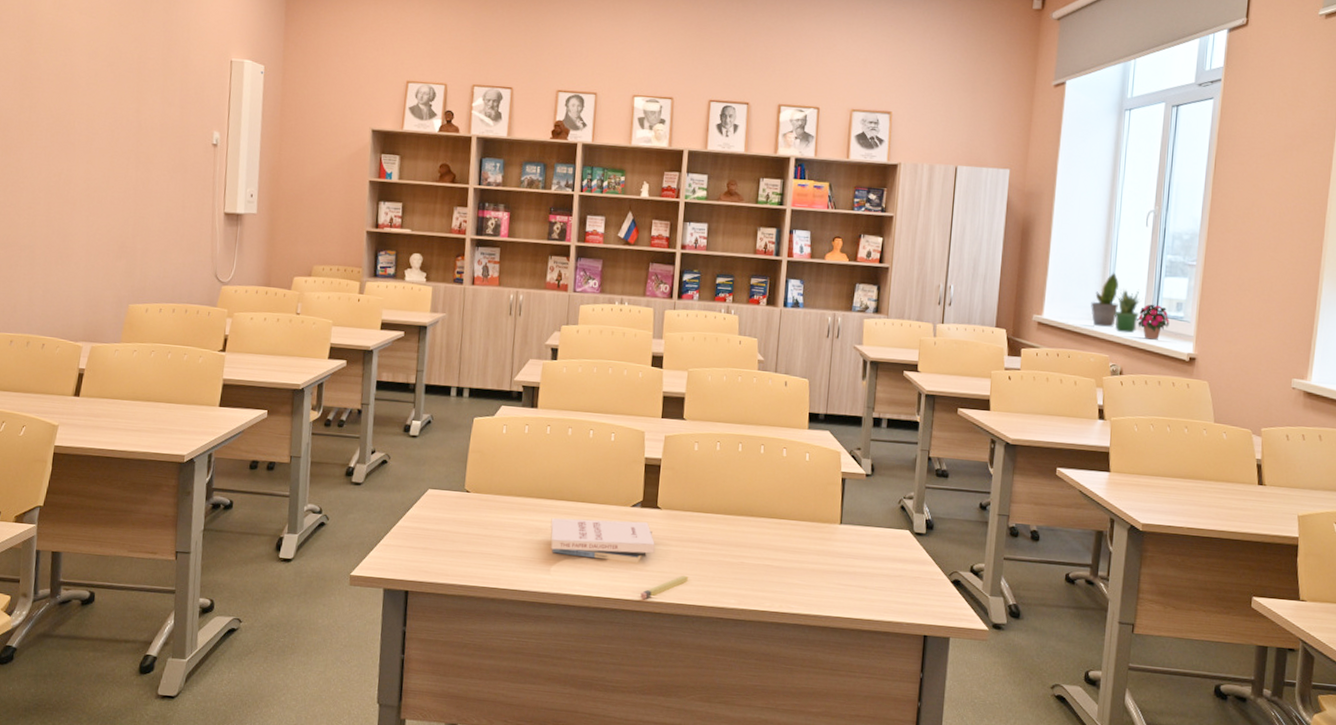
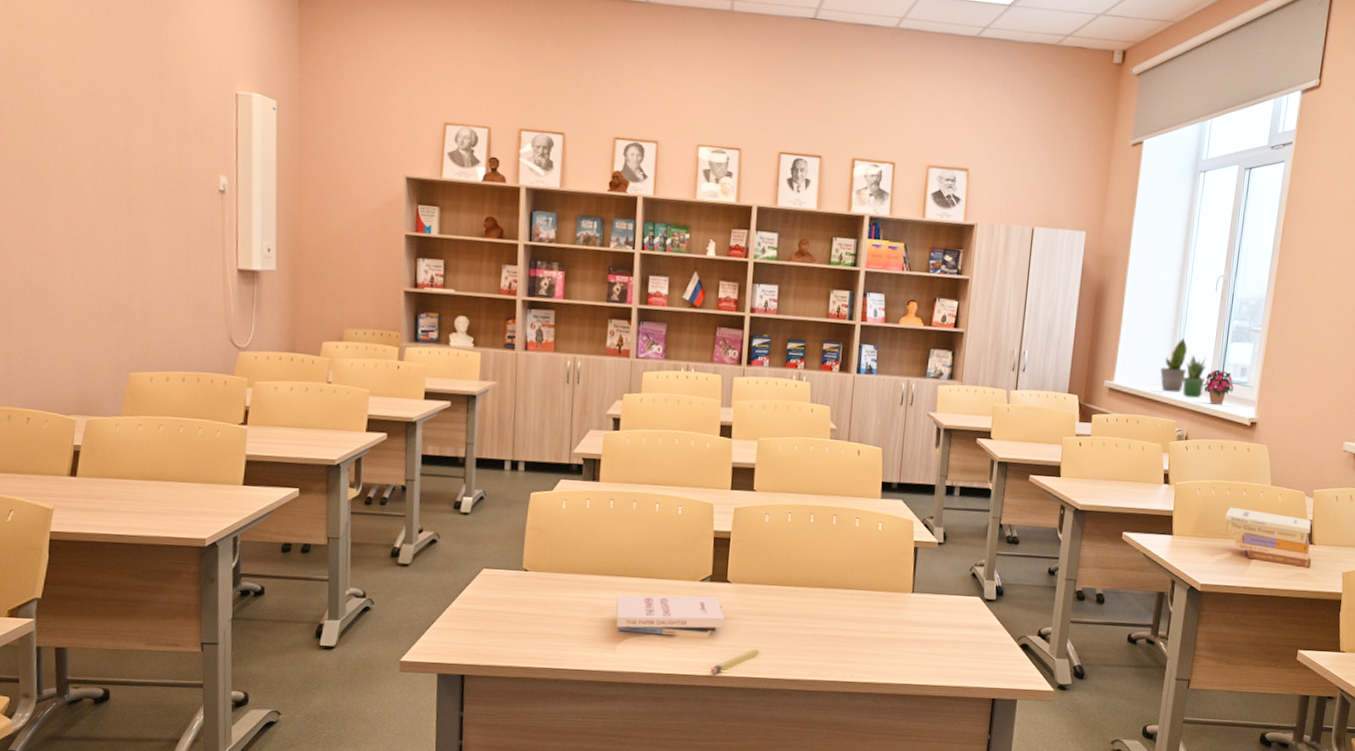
books: none [1165,444,1263,510] -> present [1225,507,1312,568]

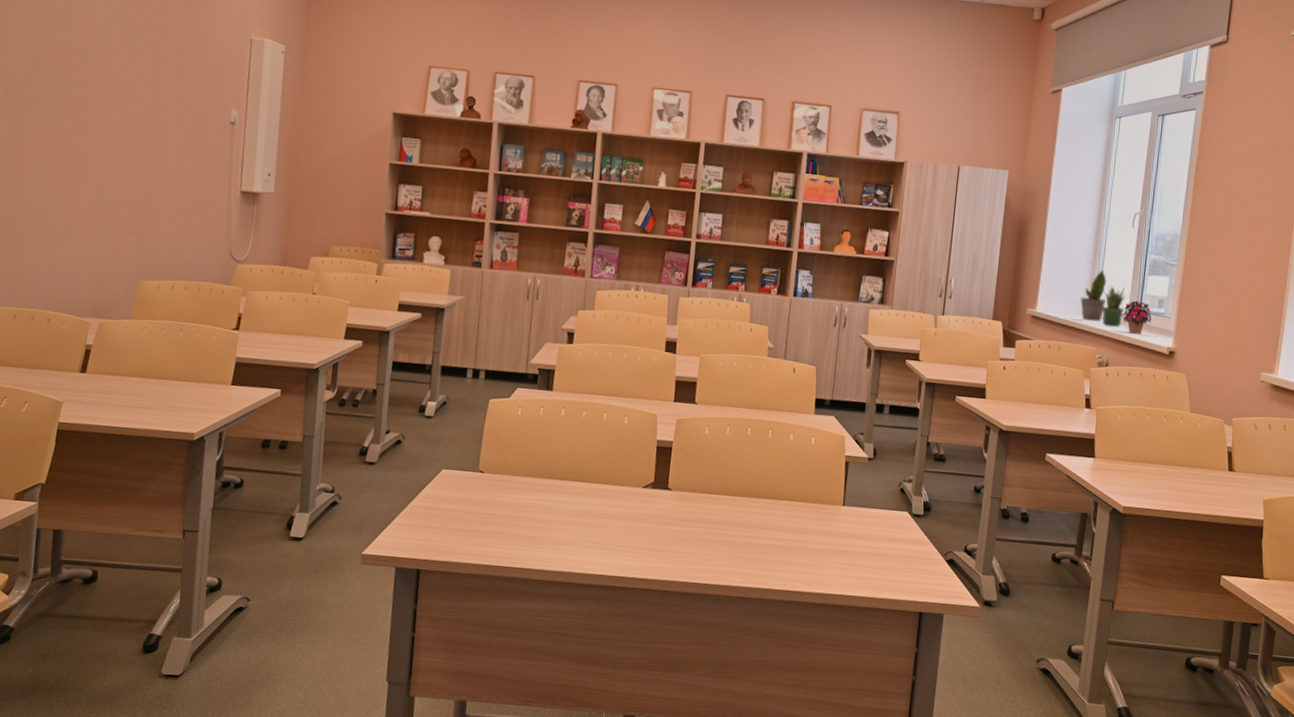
books: present [615,594,725,639] -> none [562,498,665,544]
pencil: present [710,648,760,674] -> none [649,554,697,578]
books: present [1225,507,1312,568] -> none [1145,432,1233,495]

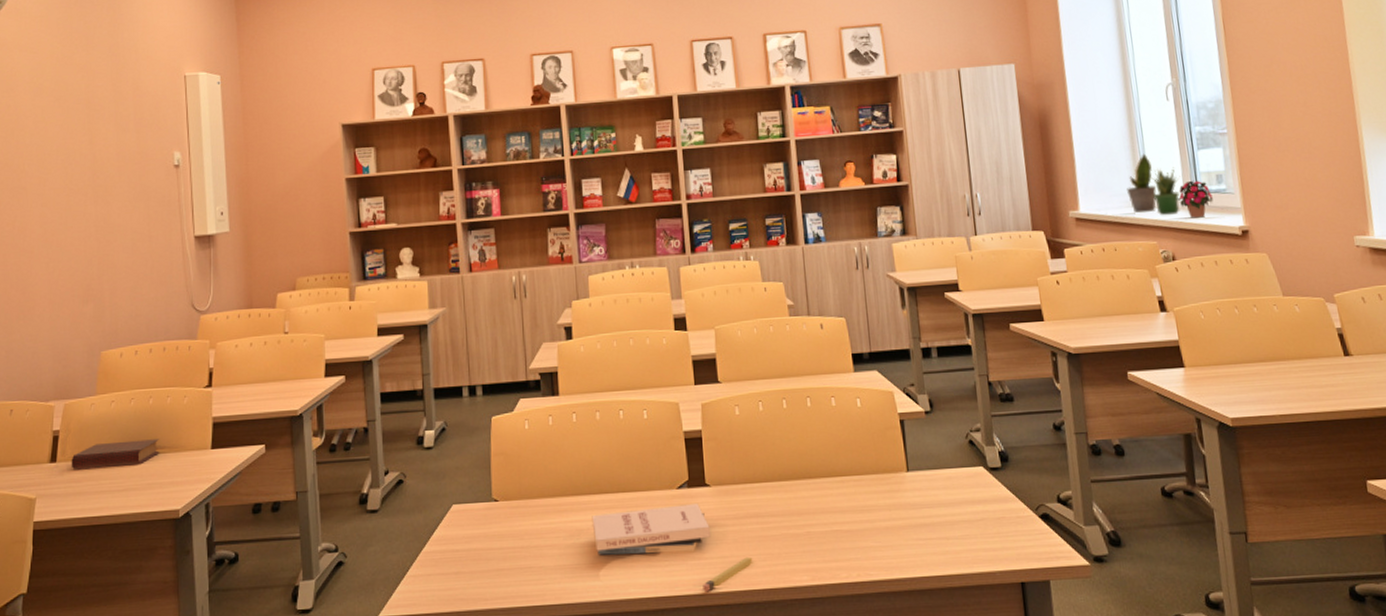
book: none [99,363,184,388] -> present [71,439,160,470]
books: none [562,498,665,544] -> present [592,504,710,556]
pencil: none [649,554,697,578] -> present [702,557,753,591]

